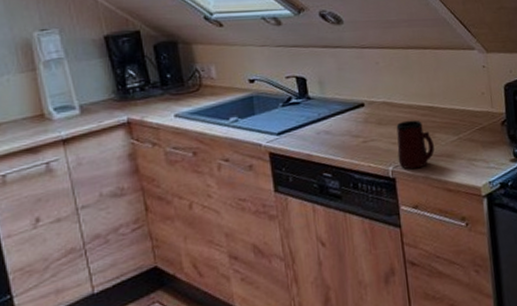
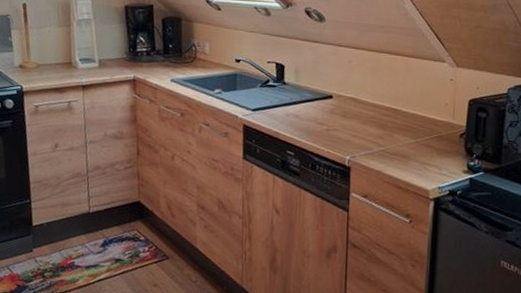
mug: present [396,120,435,170] -> none [356,117,391,163]

